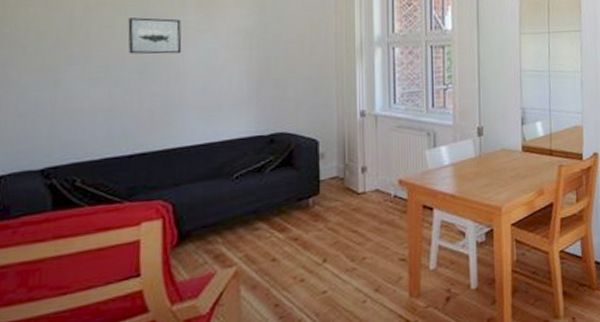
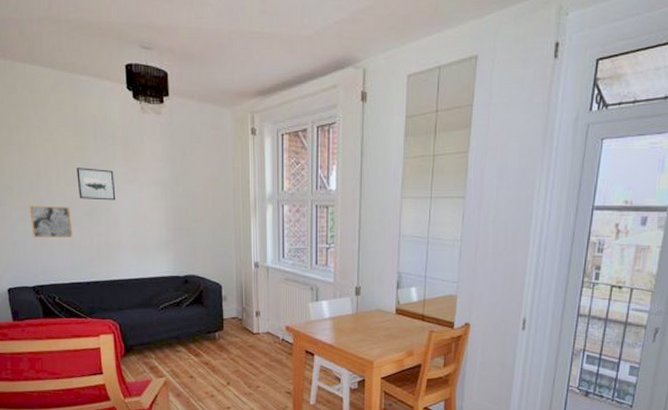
wall art: none [49,64,115,106] -> present [29,205,73,238]

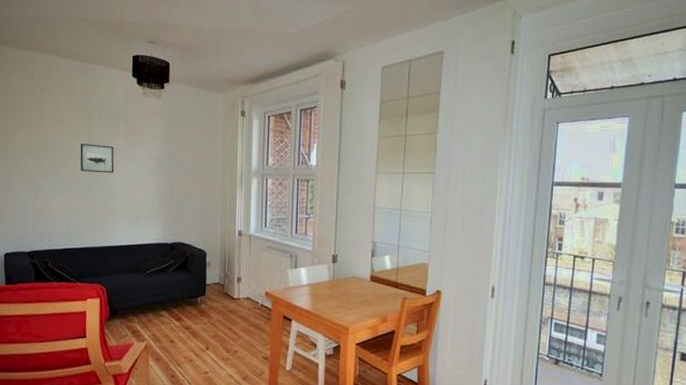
wall art: present [29,205,73,238] -> none [33,177,72,207]

